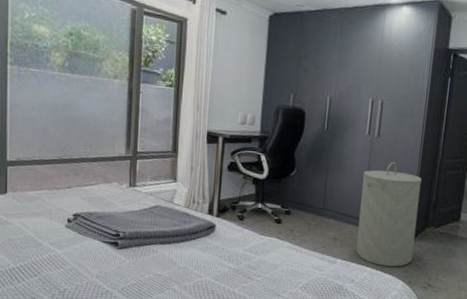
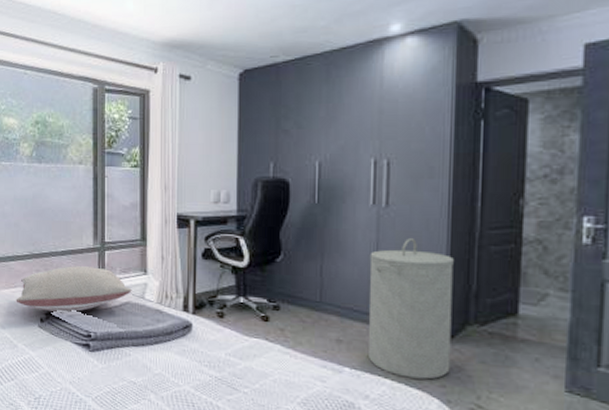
pillow: none [41,172,162,214] -> present [16,266,132,313]

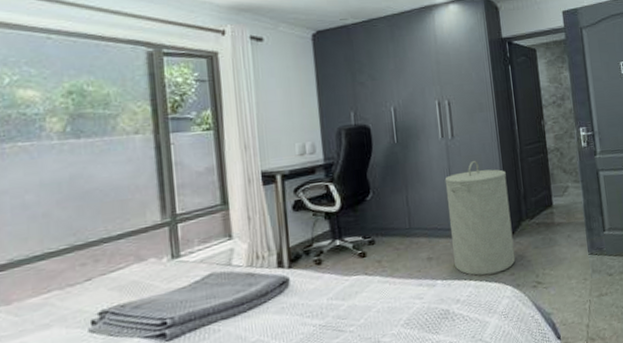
pillow: present [16,266,132,313] -> none [50,243,216,312]

